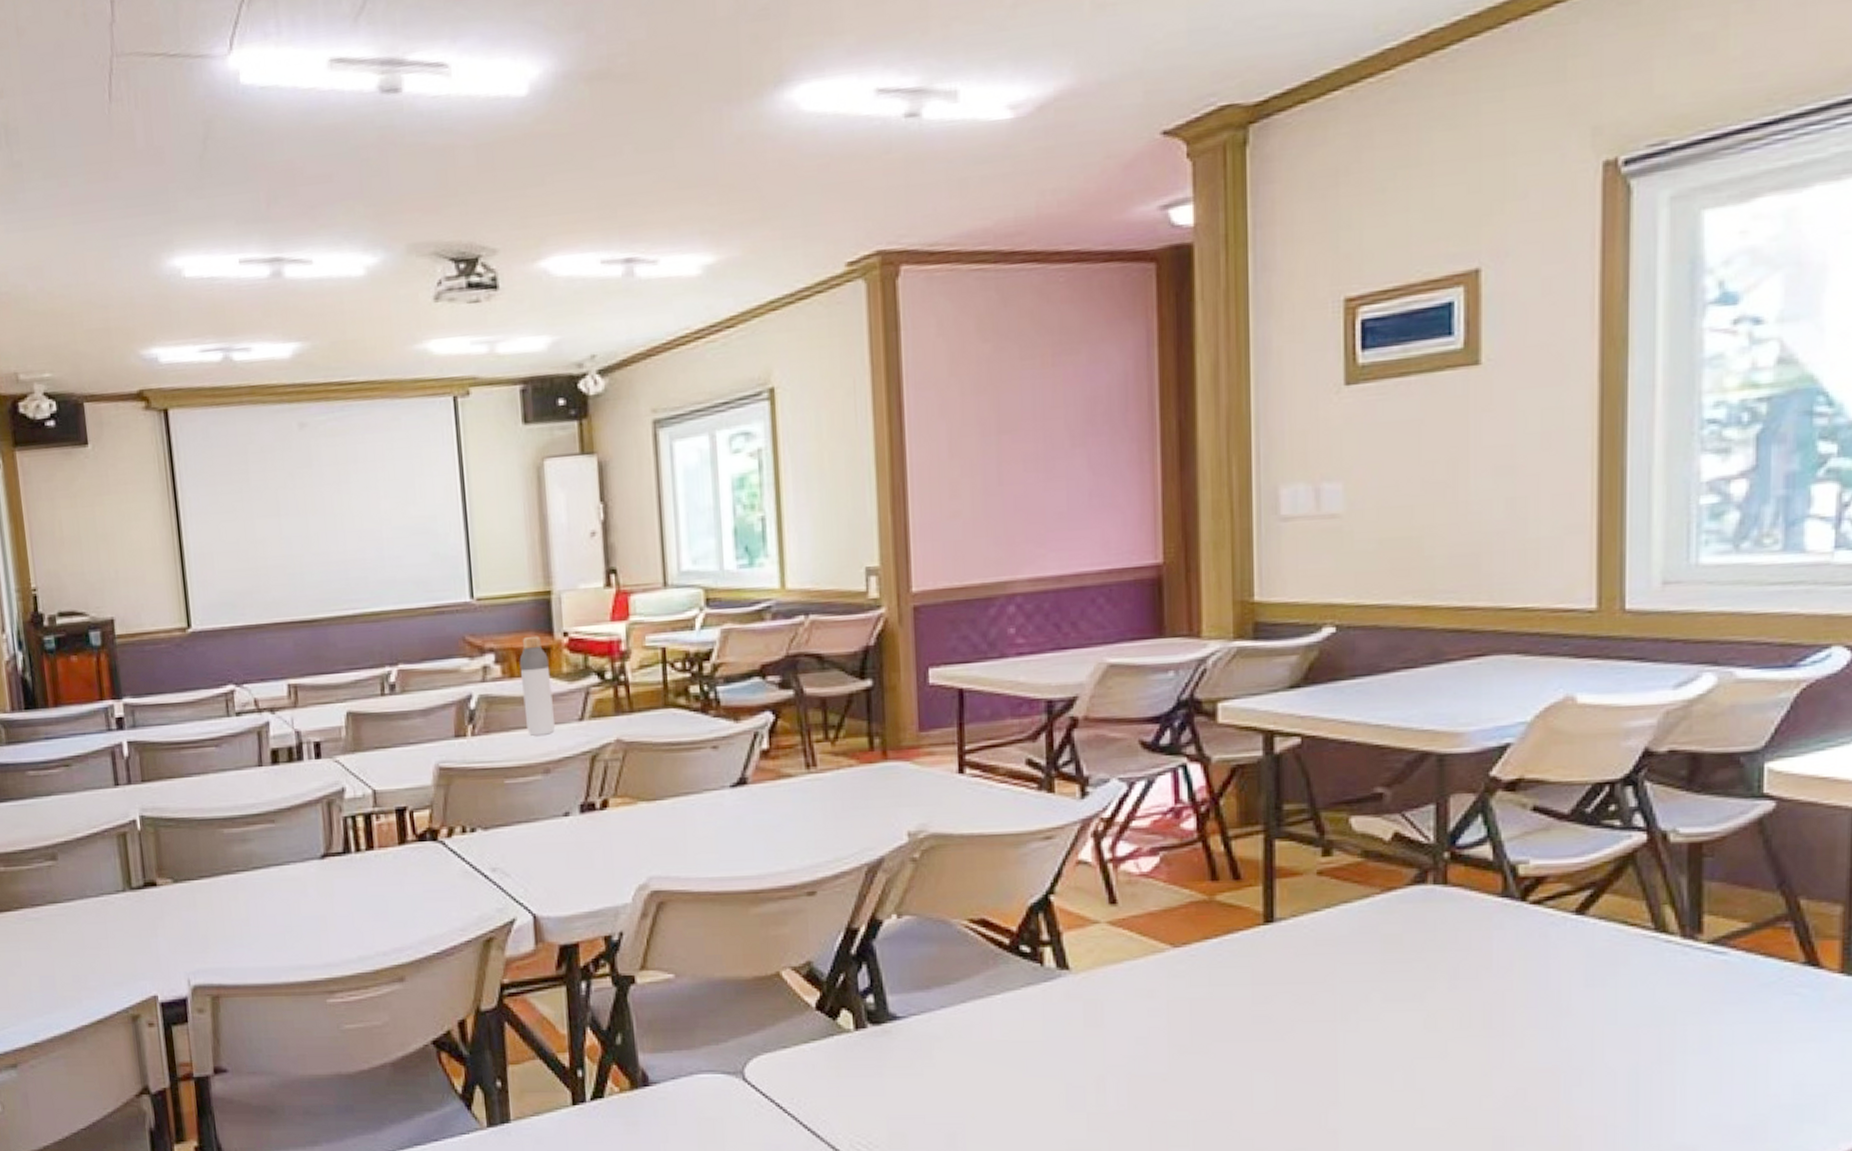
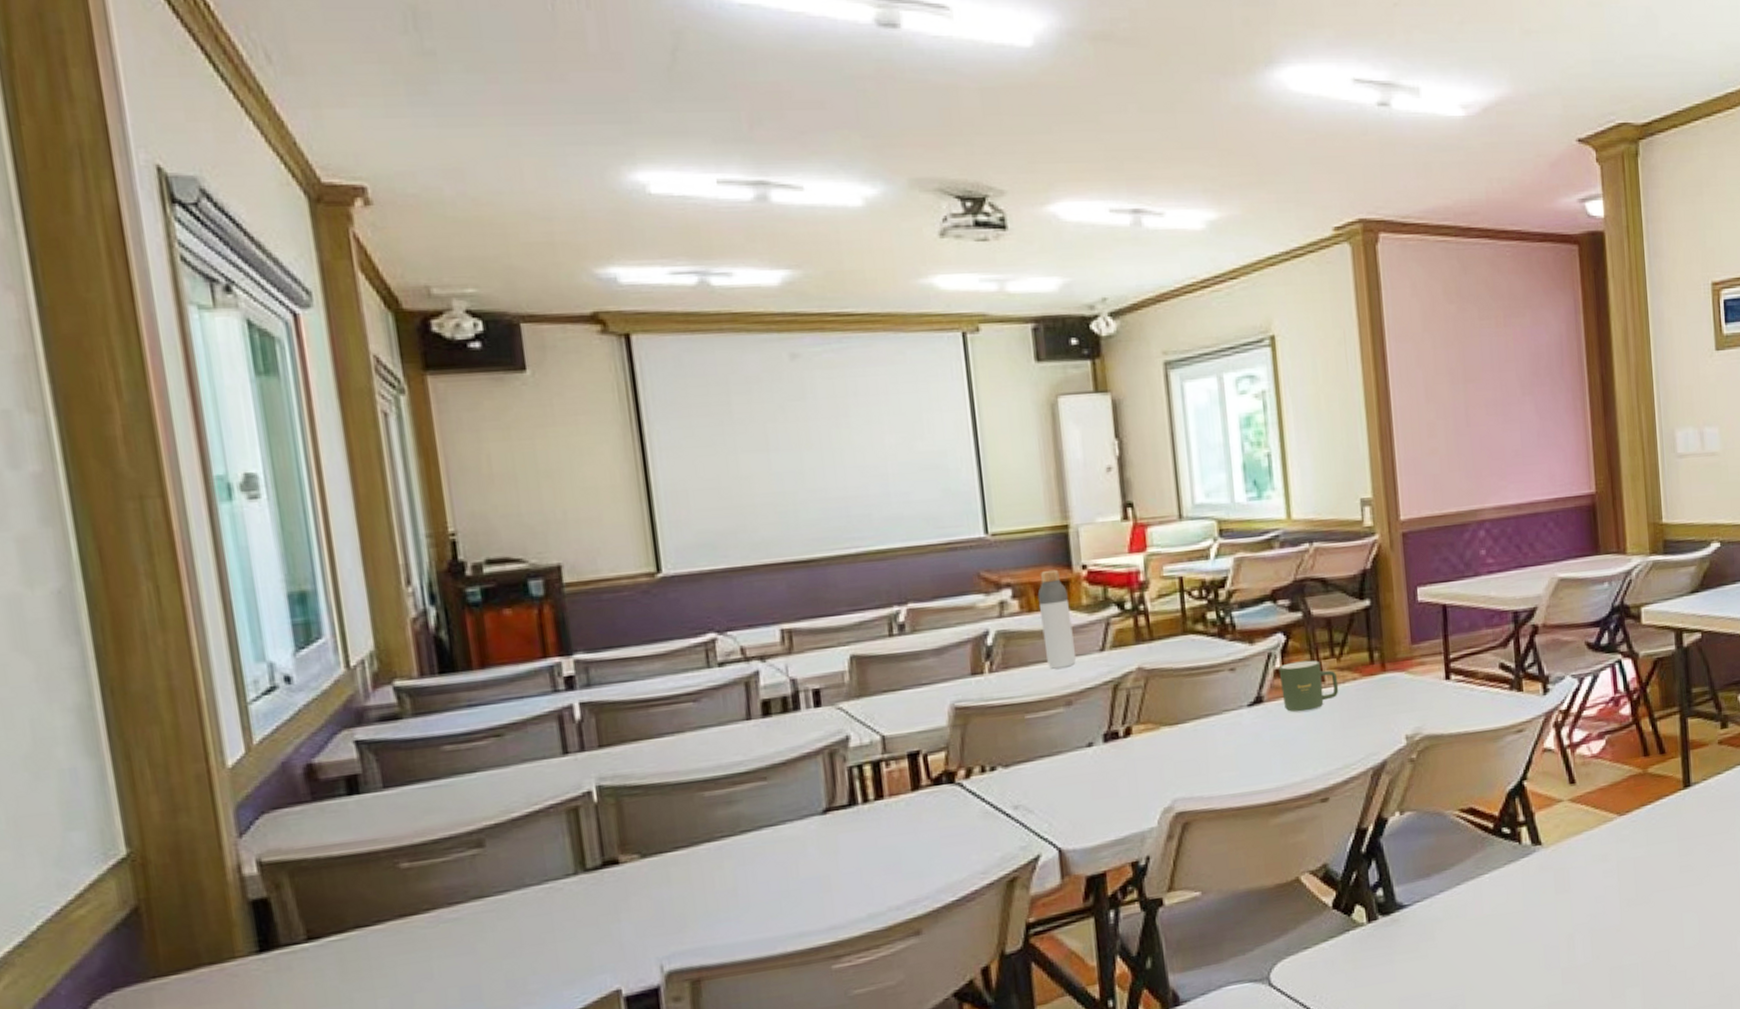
mug: none [765,742,832,799] -> present [1278,660,1339,714]

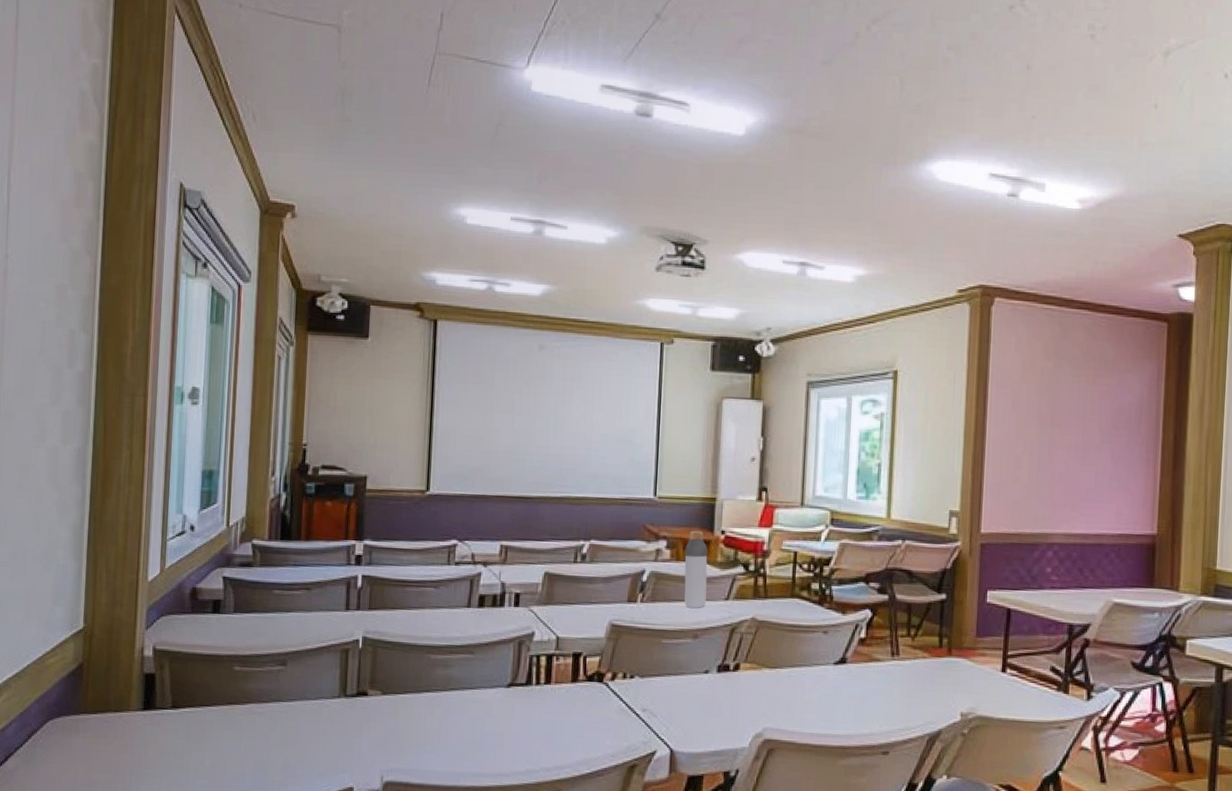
mug: present [1278,660,1339,714] -> none [862,634,910,678]

